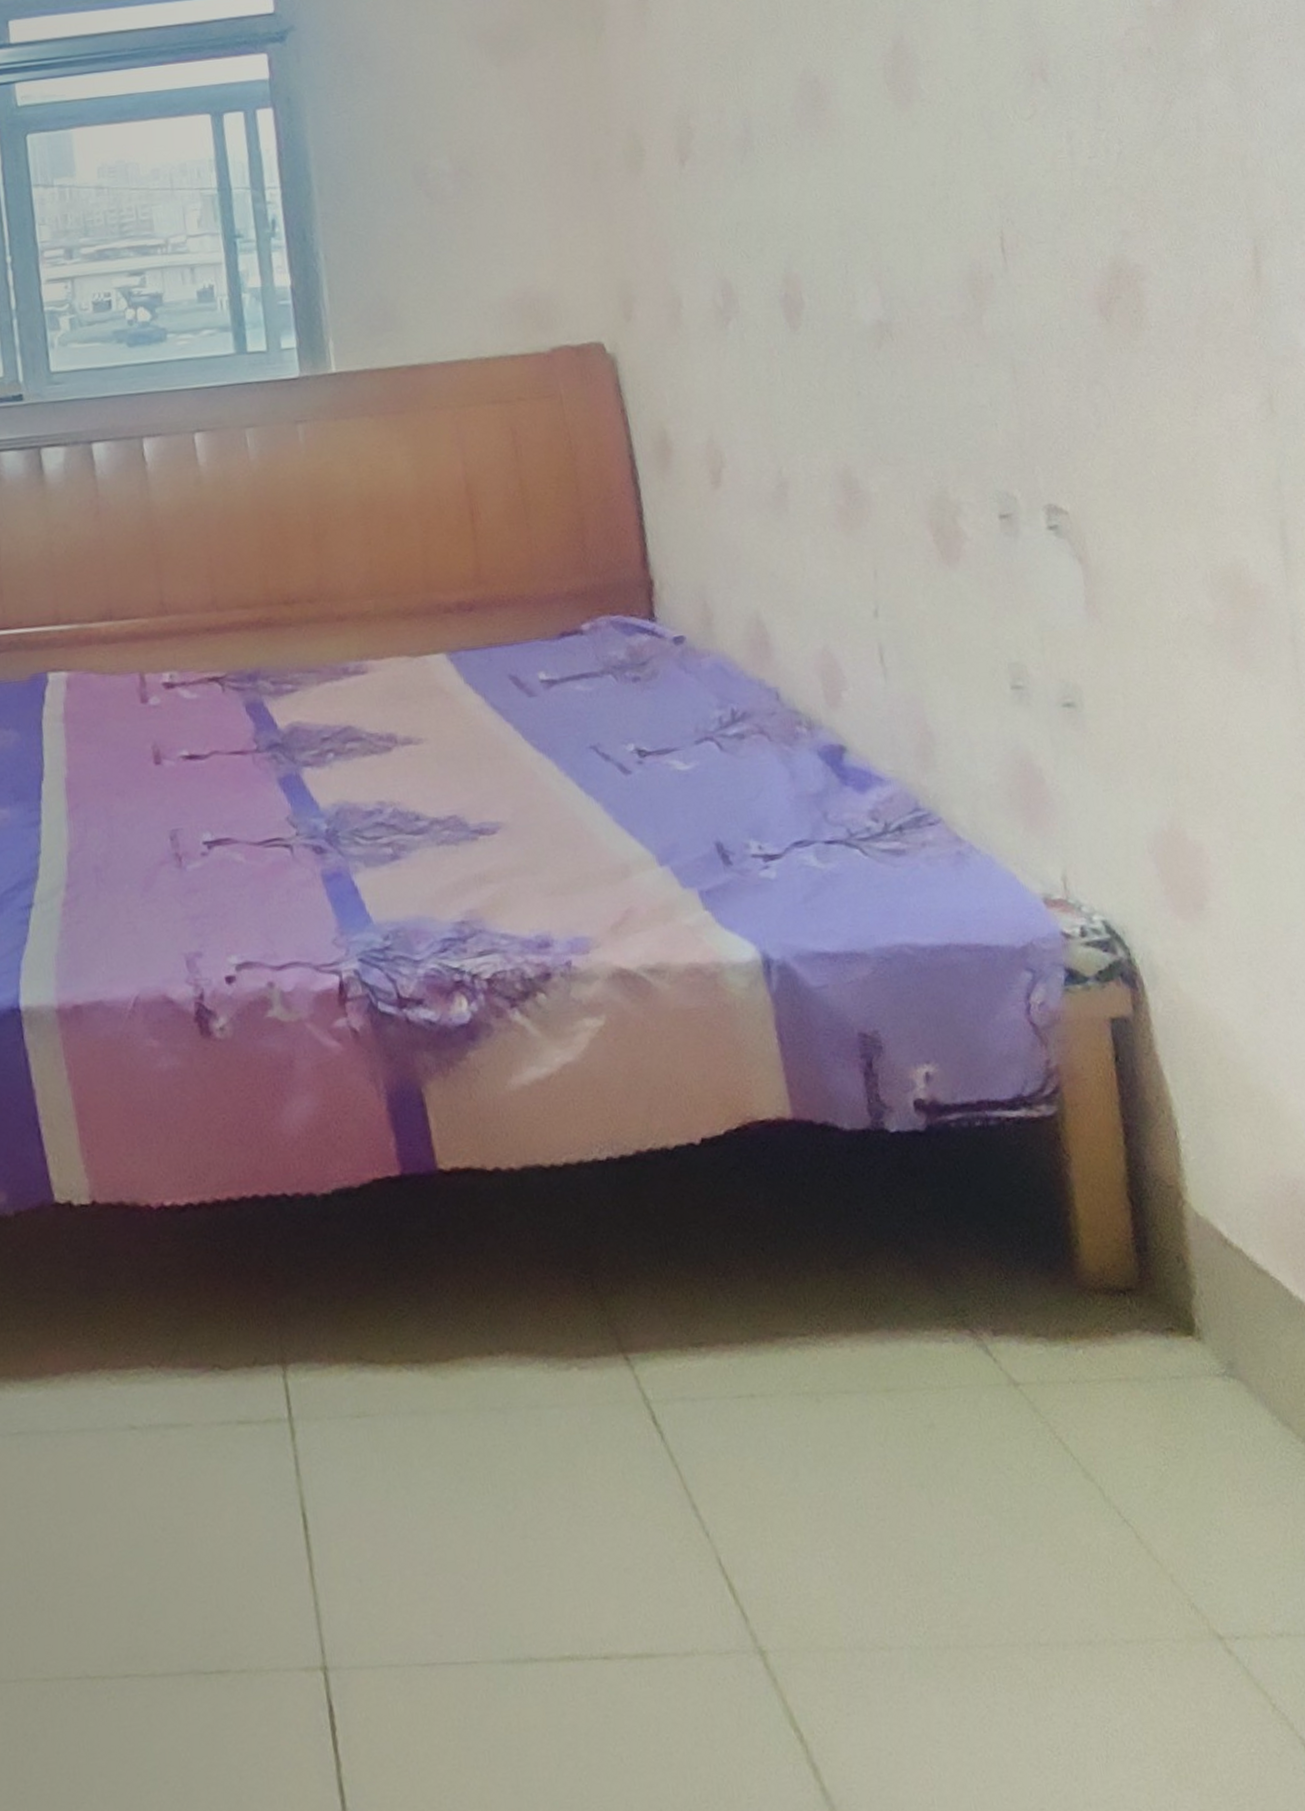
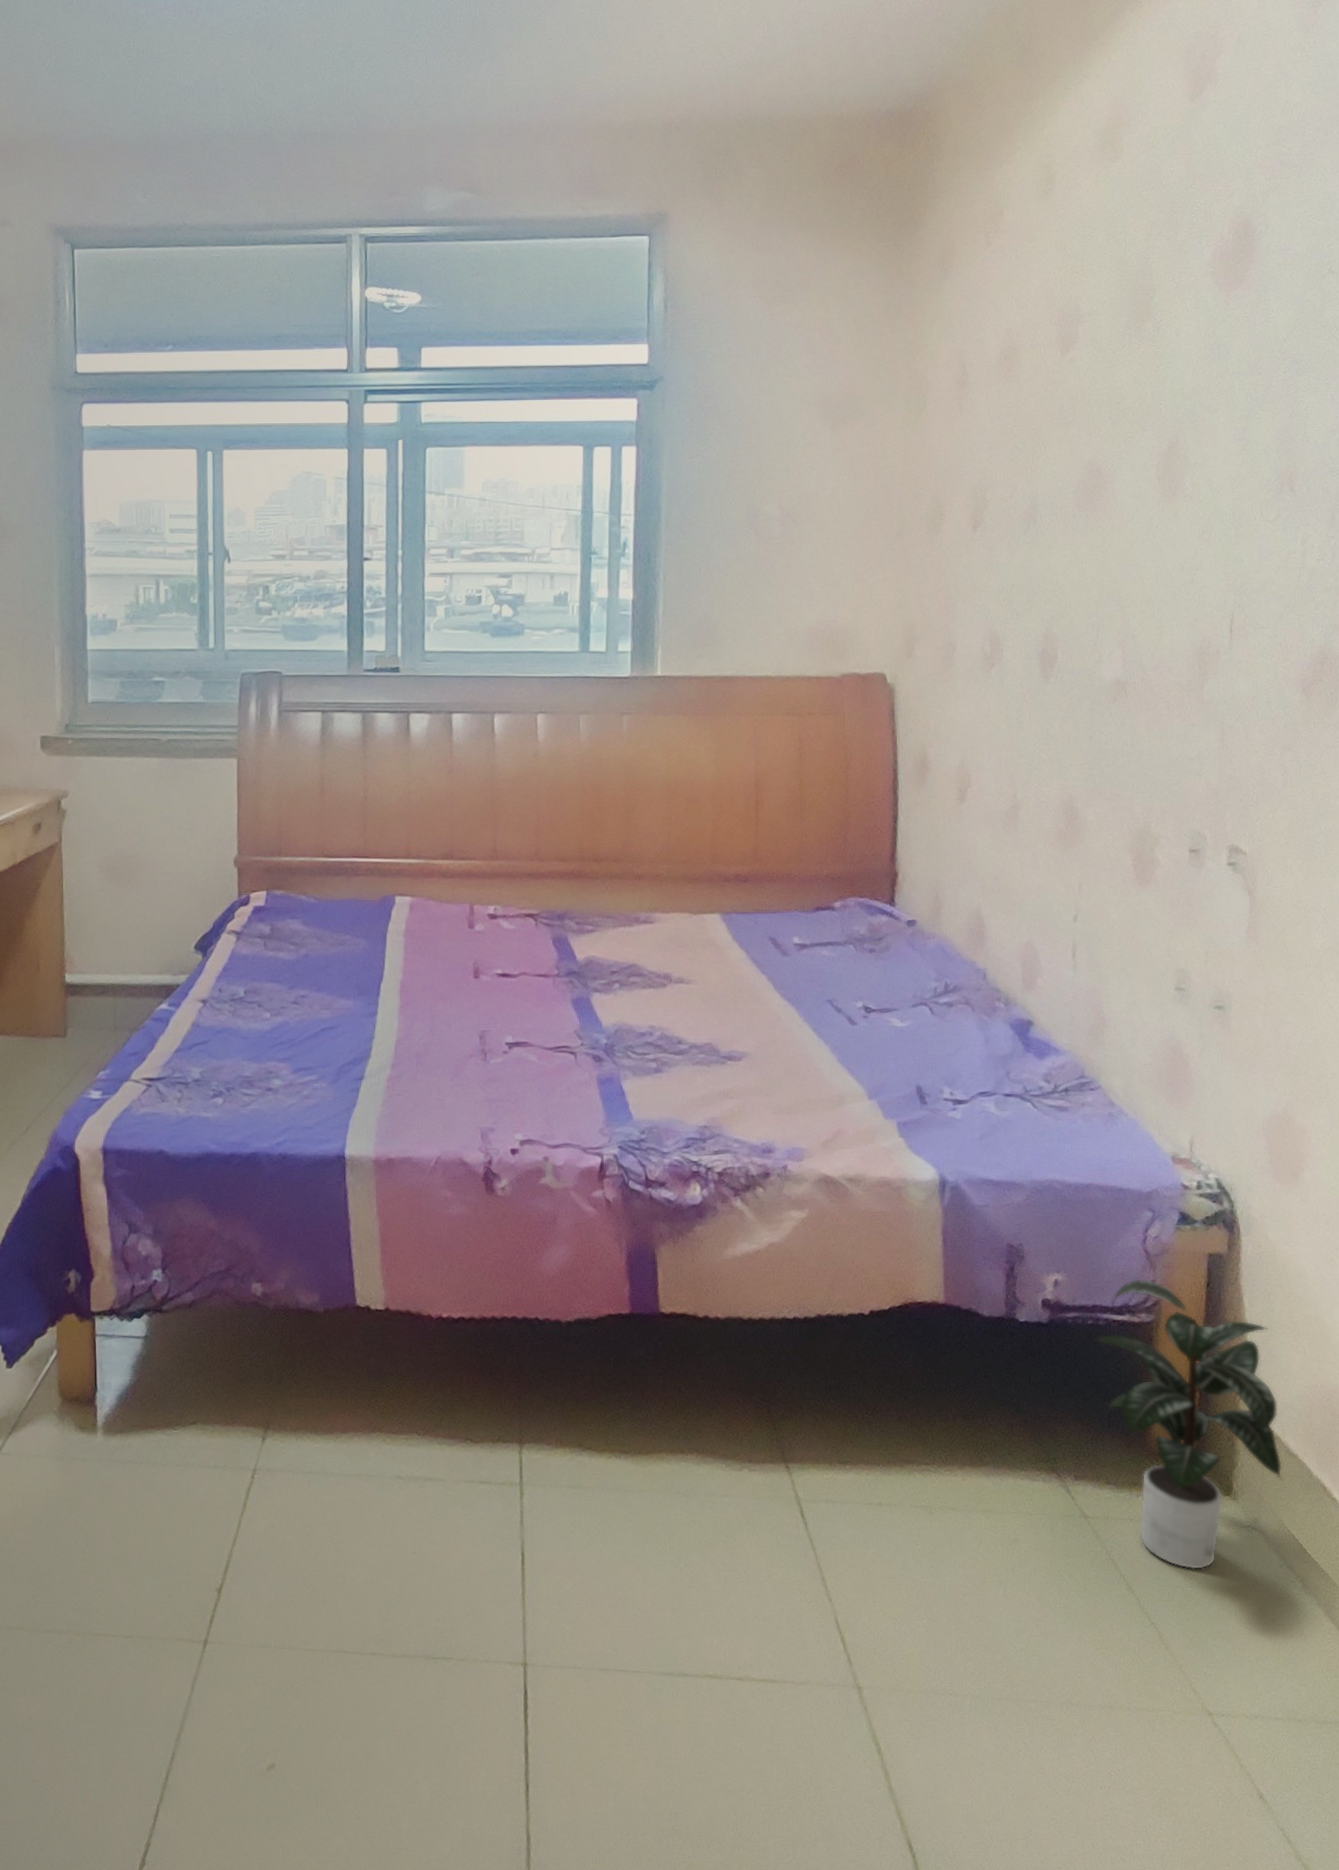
potted plant: none [988,1059,1255,1441] -> present [1095,1278,1282,1570]

